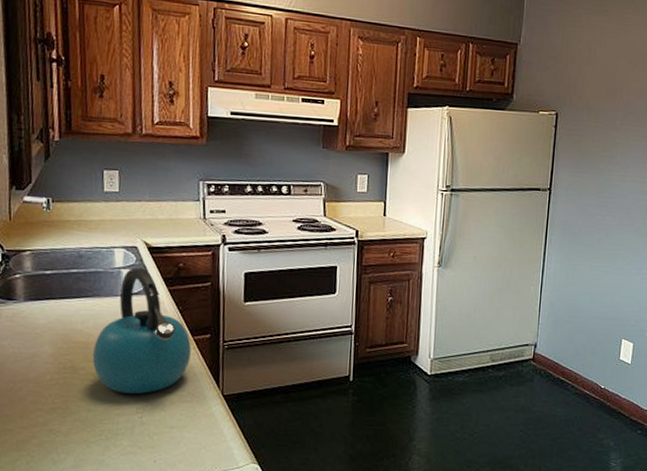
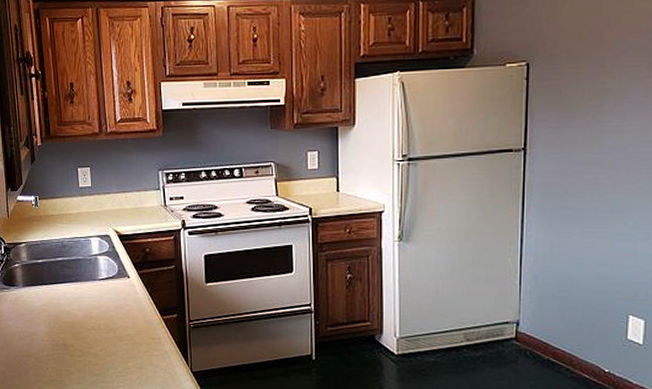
kettle: present [92,267,191,395] -> none [79,254,161,370]

